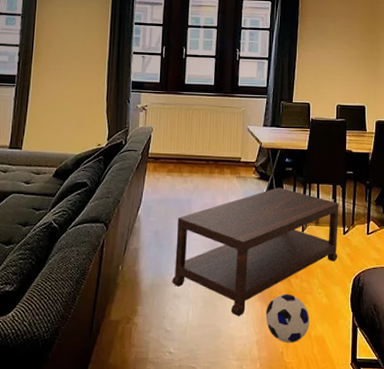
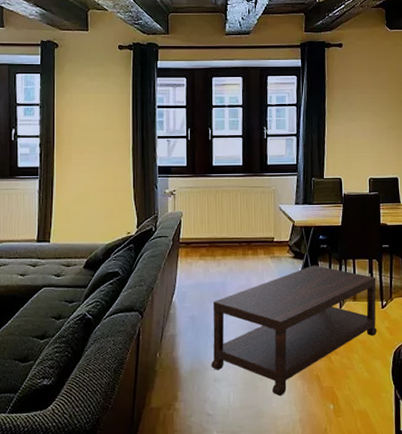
soccer ball: present [265,294,309,342] -> none [307,370,352,419]

